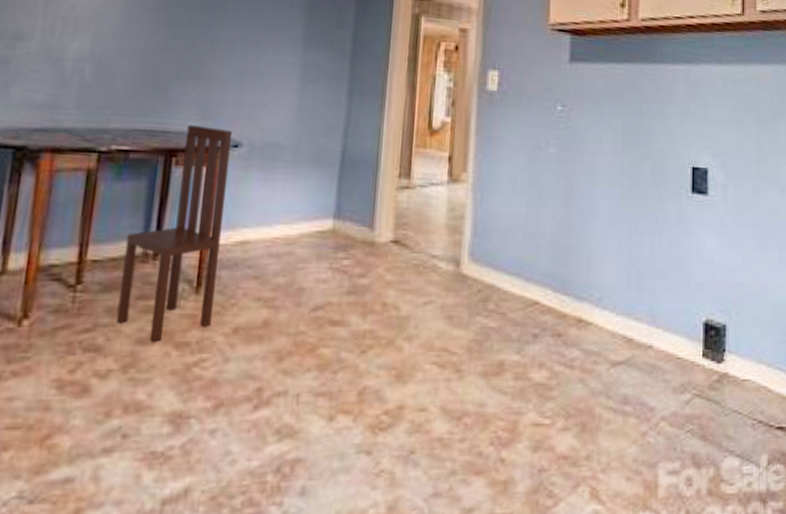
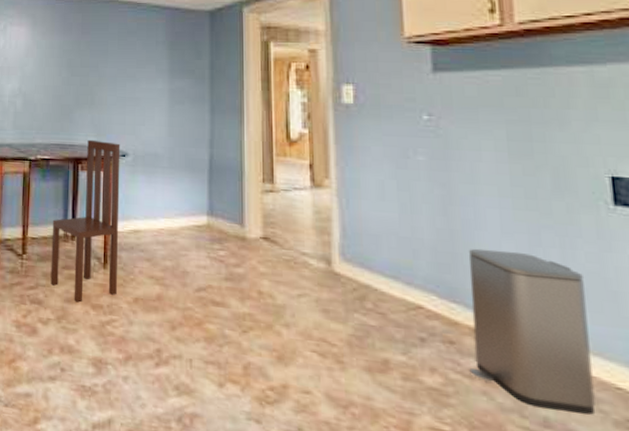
pedal bin: none [571,239,664,386] -> present [468,248,595,415]

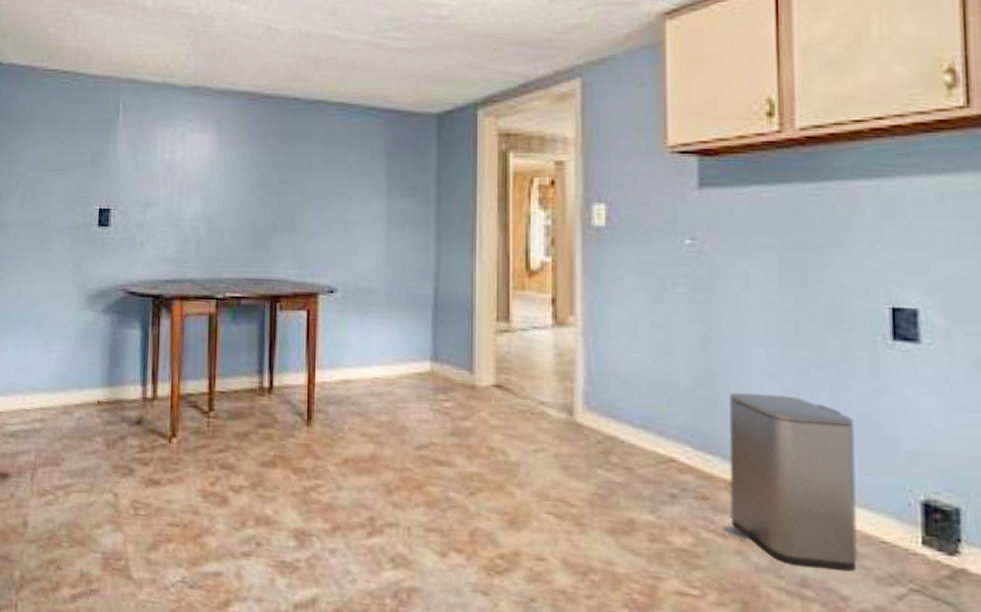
chair: present [50,139,121,303] -> none [243,273,328,466]

